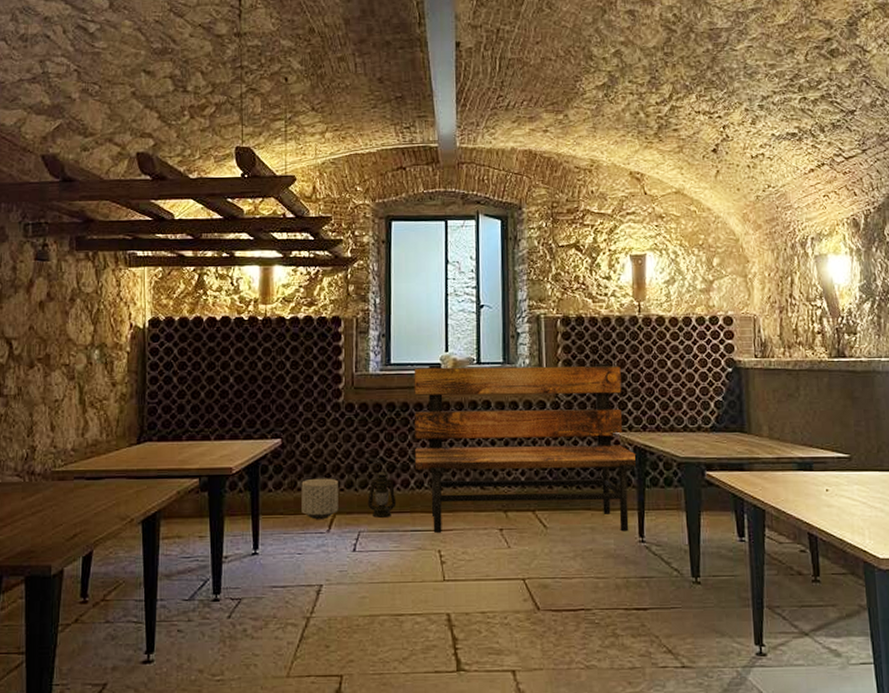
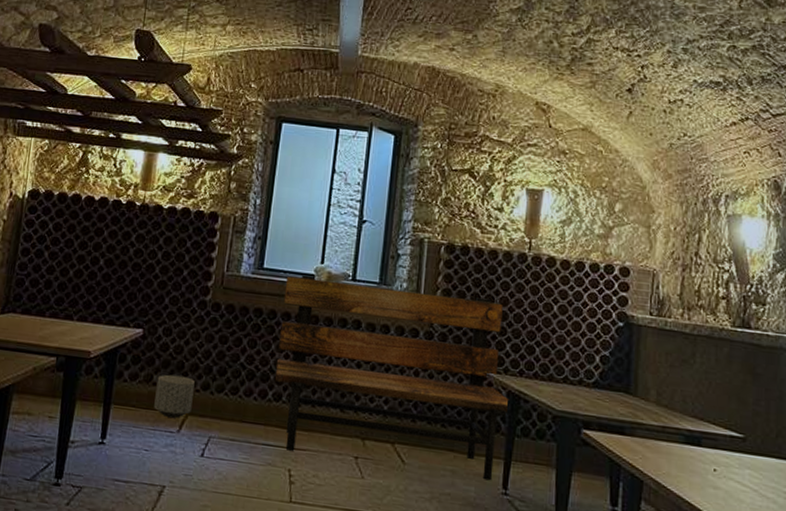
lantern: present [367,471,397,518] -> none [221,378,252,427]

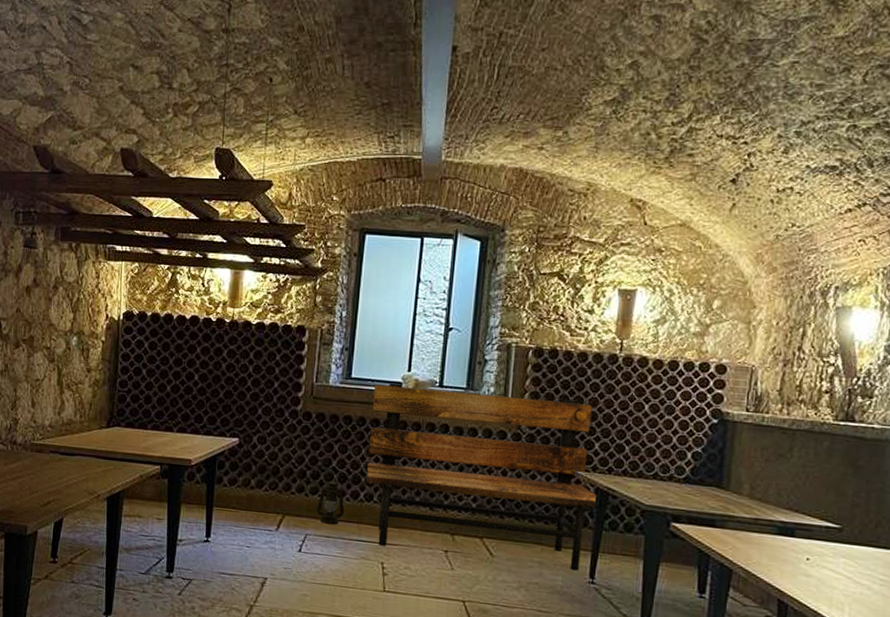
planter: present [154,374,195,418] -> none [253,479,290,518]
lantern: none [221,378,252,427] -> present [316,480,345,525]

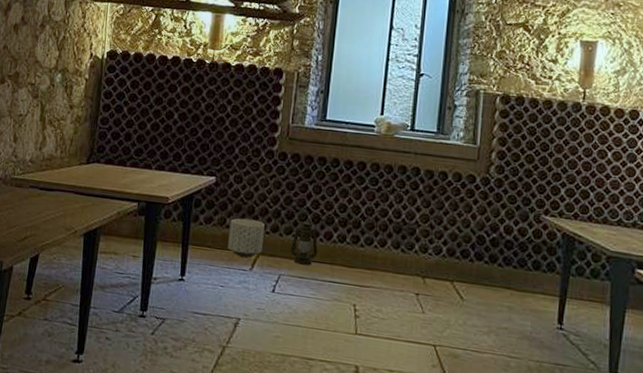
planter: none [253,479,290,518] -> present [228,218,265,258]
bench: present [365,383,598,571] -> none [338,126,564,317]

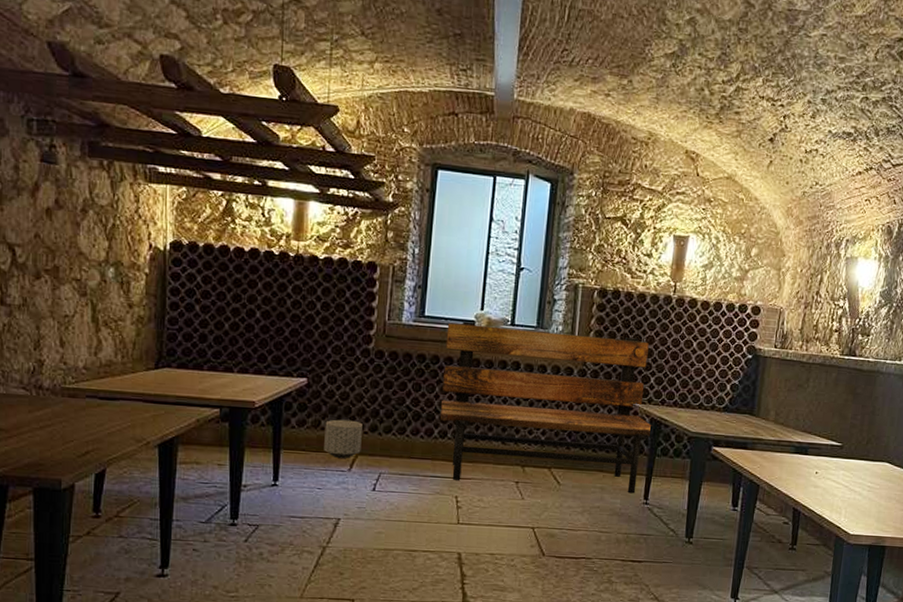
lantern: present [290,221,318,266] -> none [390,419,419,462]
bench: none [338,126,564,317] -> present [439,321,652,494]

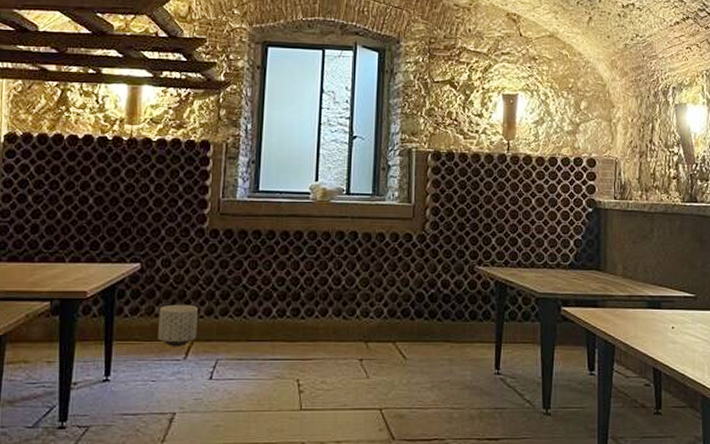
bench: present [439,321,652,494] -> none [277,194,497,364]

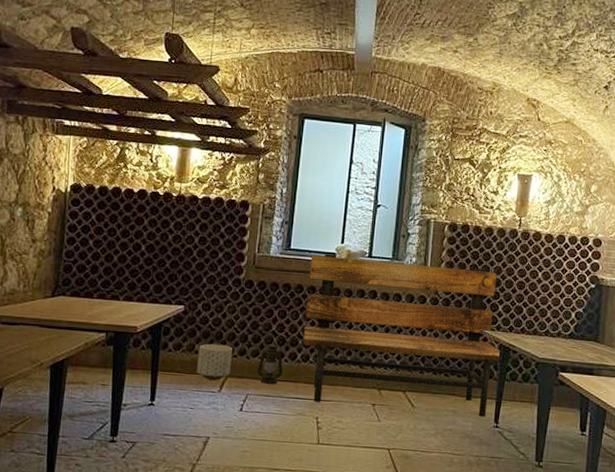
lantern: none [227,299,257,346] -> present [257,343,283,384]
bench: none [277,194,497,364] -> present [302,253,501,417]

